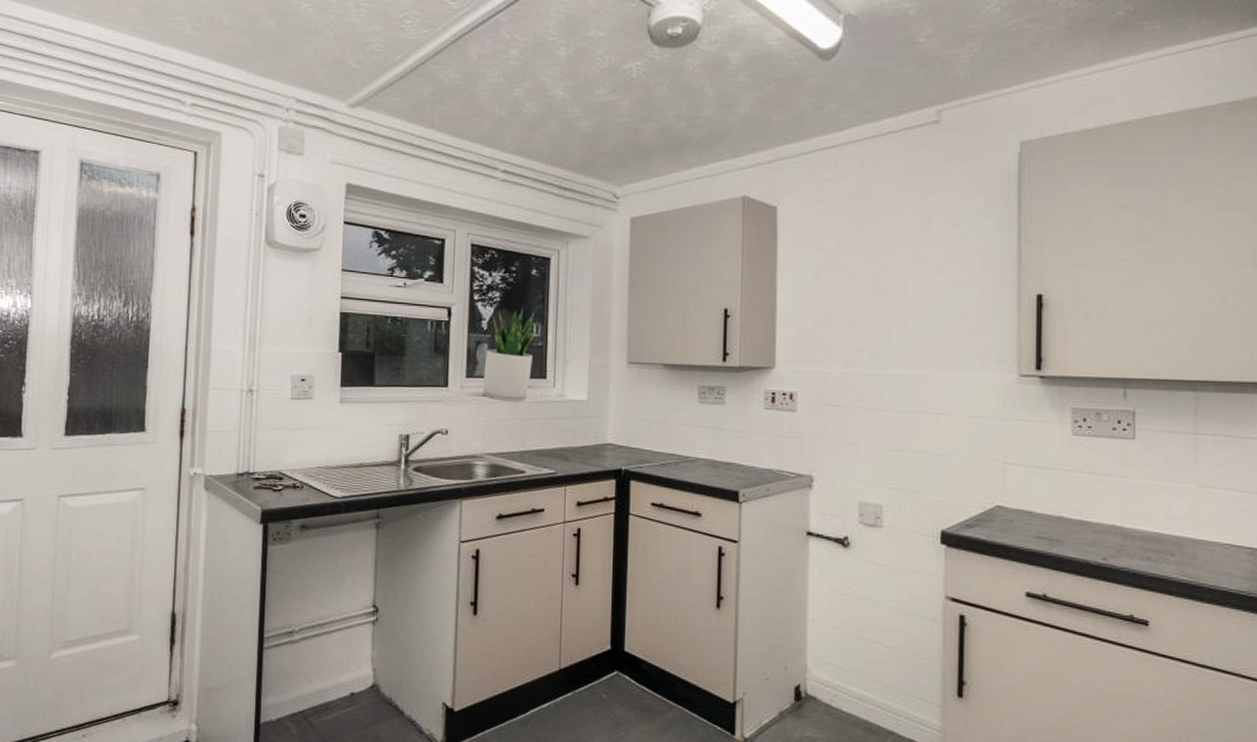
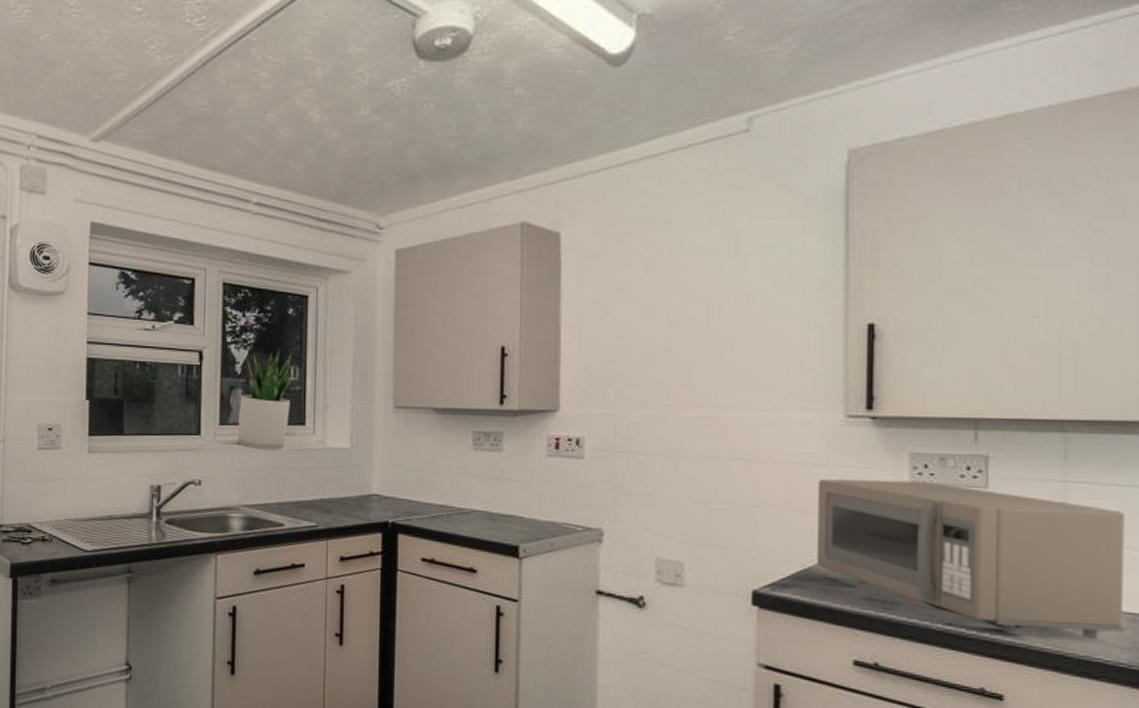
microwave: none [996,430,1244,570] -> present [817,478,1125,639]

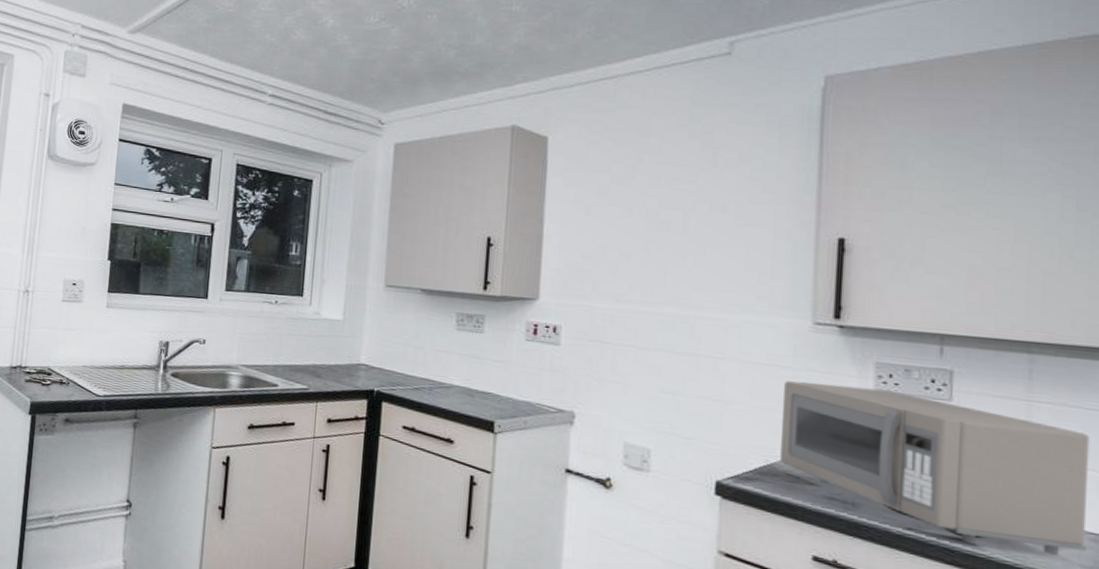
planter: present [238,349,296,450] -> none [241,227,298,318]

